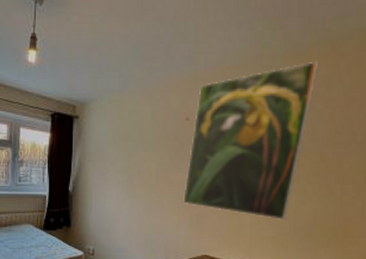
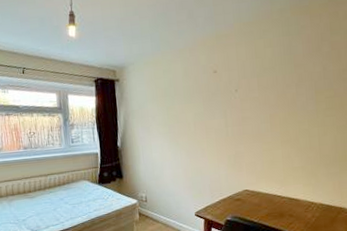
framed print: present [183,61,318,220] -> none [219,11,321,151]

